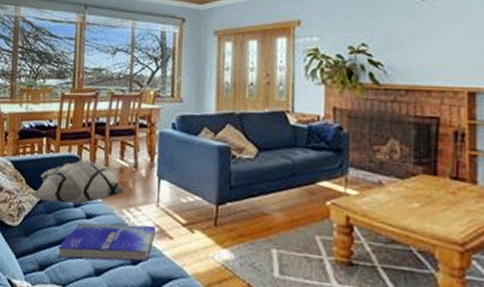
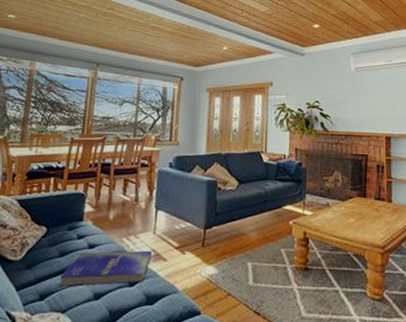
decorative pillow: present [33,160,127,204] -> none [38,196,128,236]

